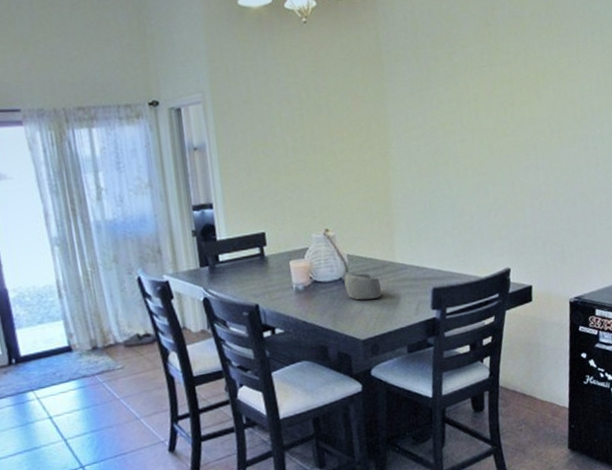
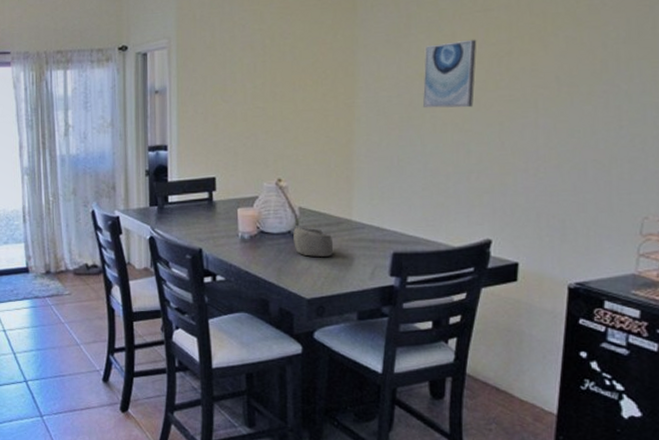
wall art: none [444,91,488,155] -> present [422,39,477,108]

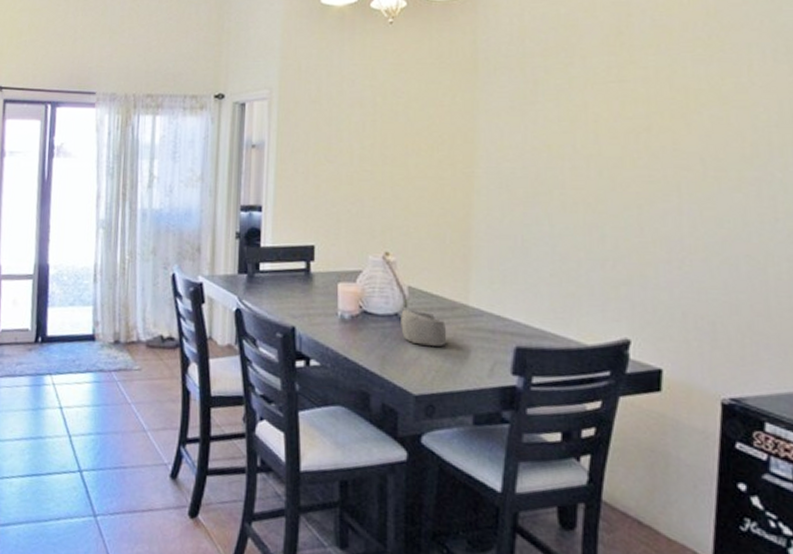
wall art: present [422,39,477,108] -> none [550,111,612,187]

